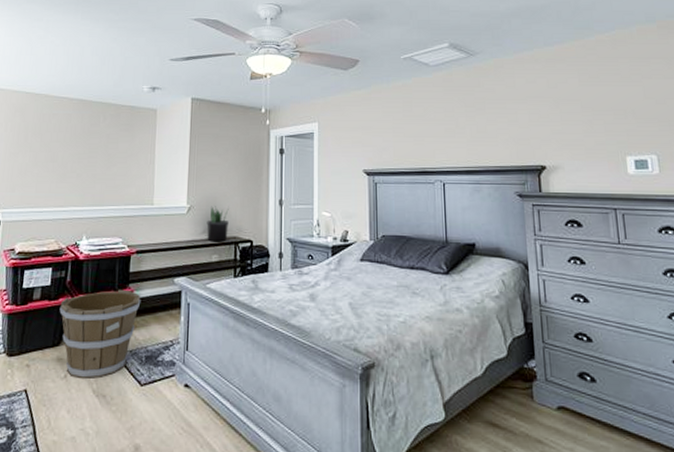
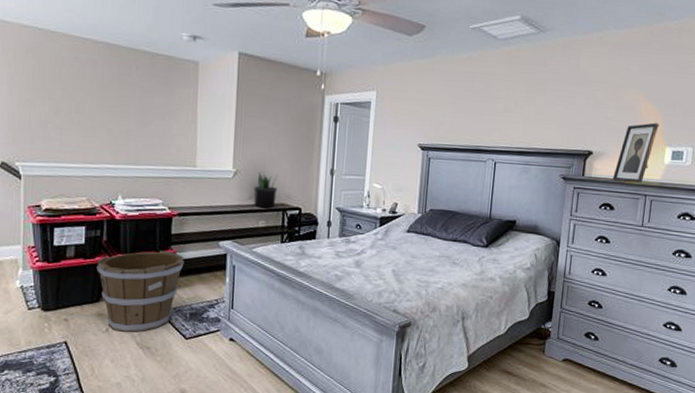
picture frame: none [573,132,613,196] -> present [612,122,659,183]

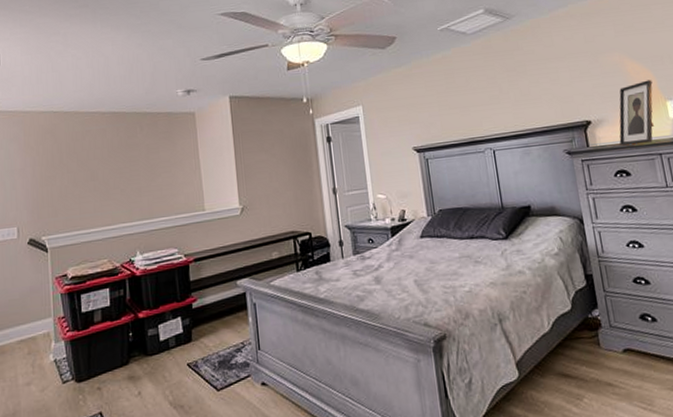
wooden bucket: present [96,250,184,333] -> none [123,299,206,394]
planter: present [253,171,278,209] -> none [262,202,286,240]

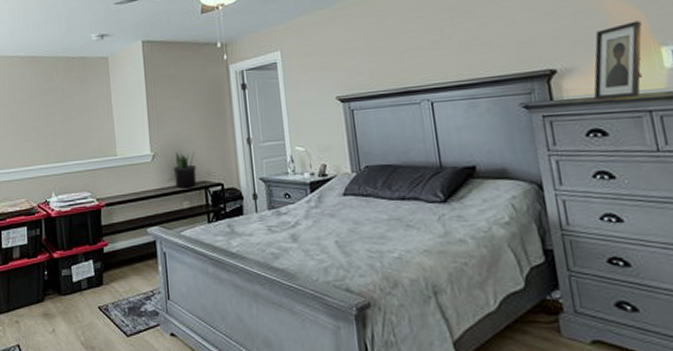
planter: none [262,202,286,240] -> present [173,150,197,189]

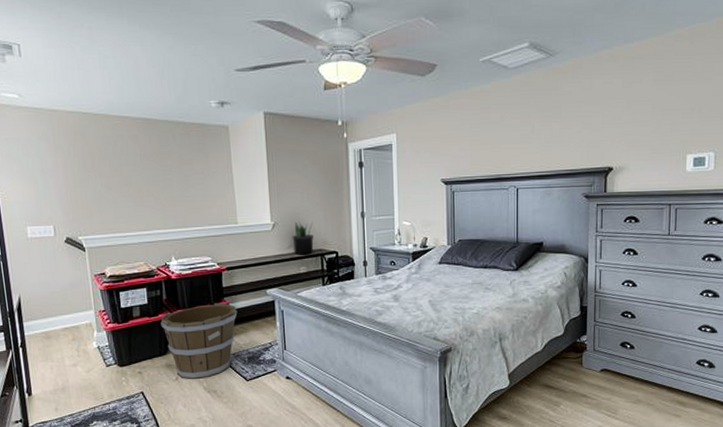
wooden bucket: none [39,243,117,333] -> present [160,302,238,380]
picture frame: present [593,20,642,100] -> none [635,132,678,194]

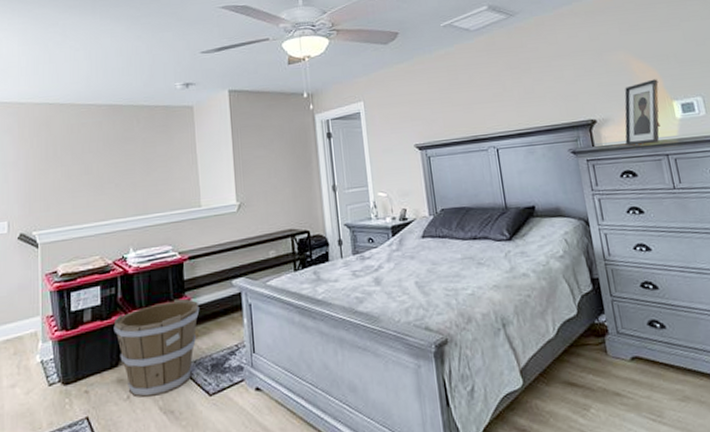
planter: present [292,221,314,255] -> none [259,198,284,238]
picture frame: none [635,132,678,194] -> present [624,79,660,146]

